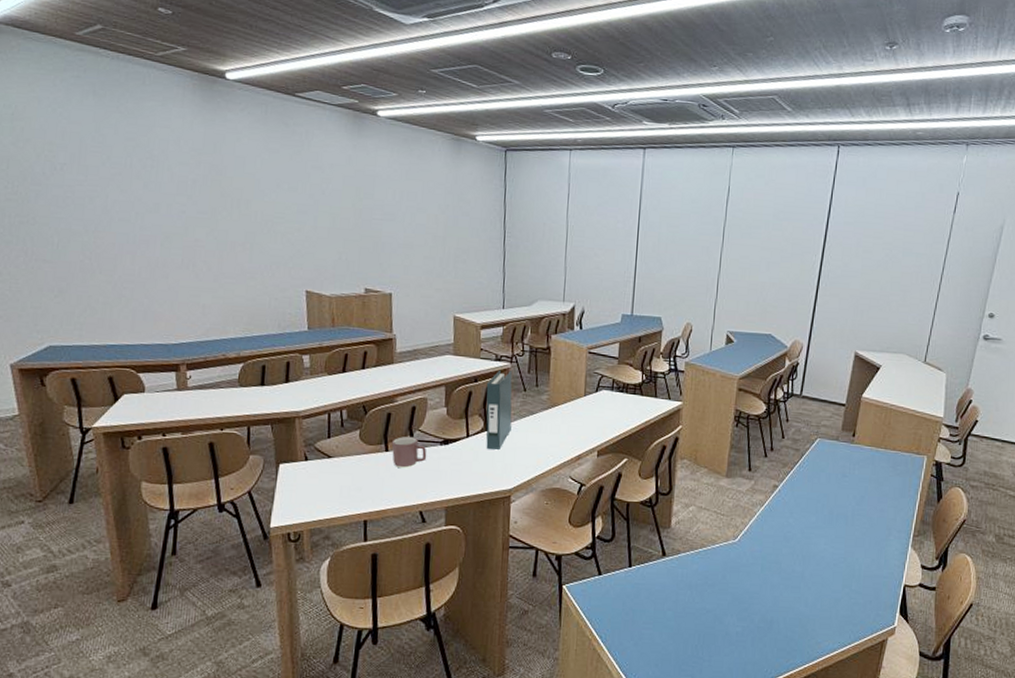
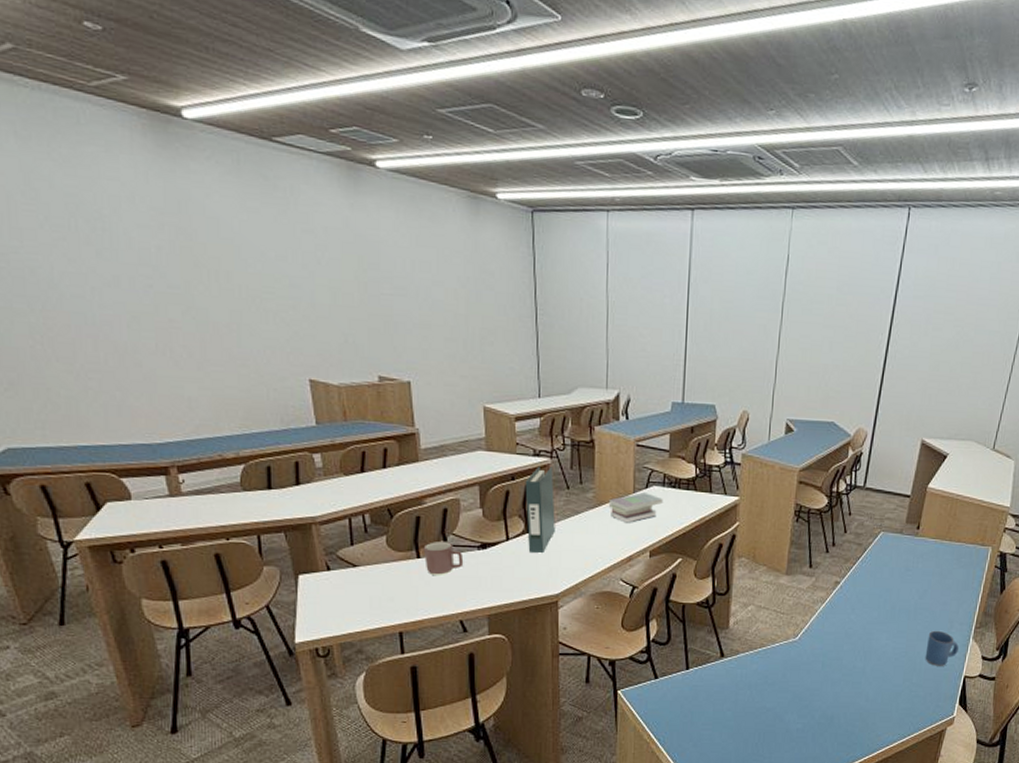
books: none [561,396,611,424] -> present [608,492,663,523]
mug: none [864,537,897,574] -> present [925,630,959,666]

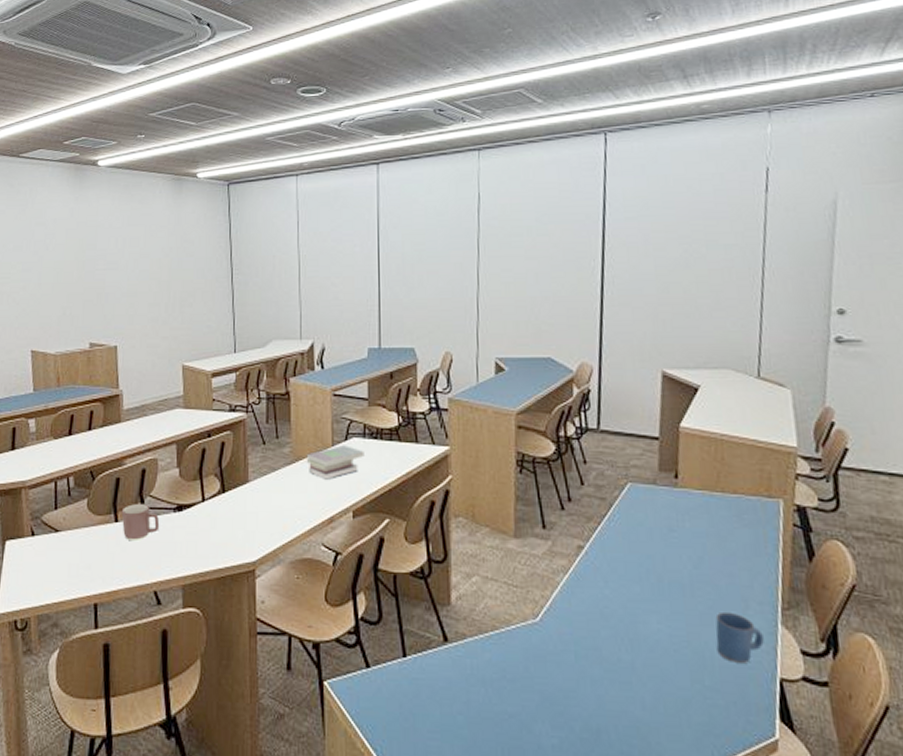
binder: present [525,466,555,553] -> none [221,421,252,514]

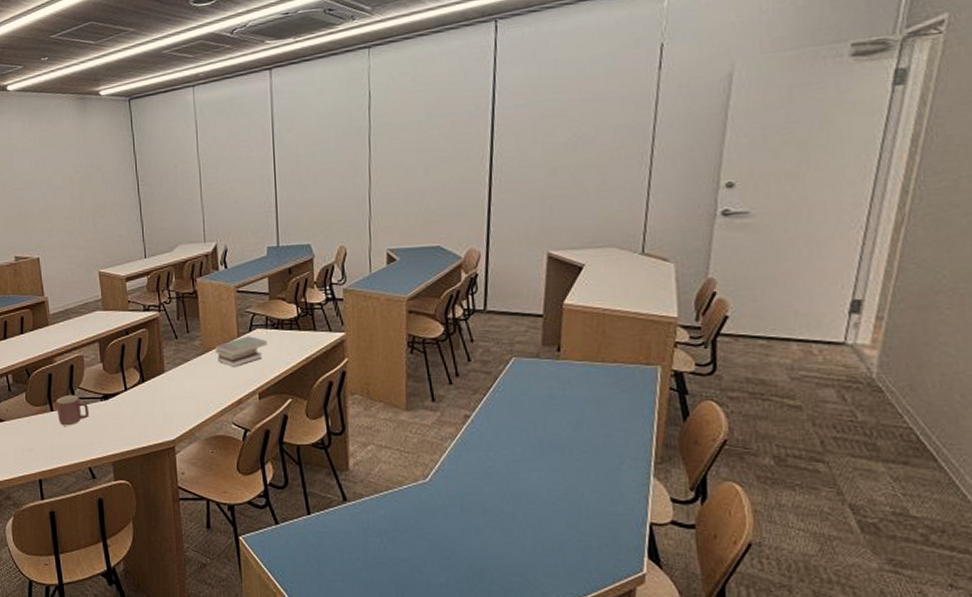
mug: present [715,611,764,663] -> none [591,467,636,511]

